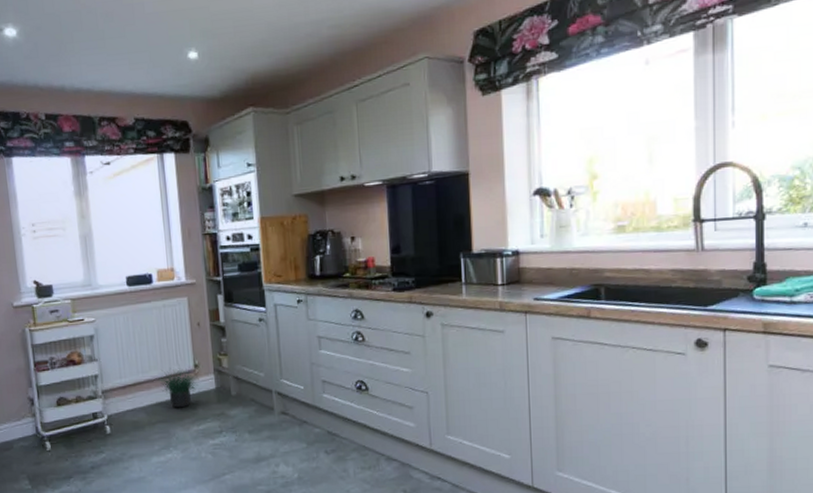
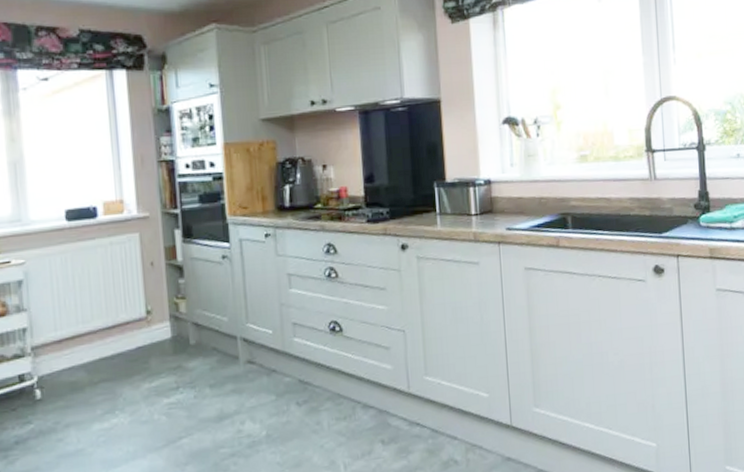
potted plant: present [158,365,198,408] -> none [103,312,151,363]

